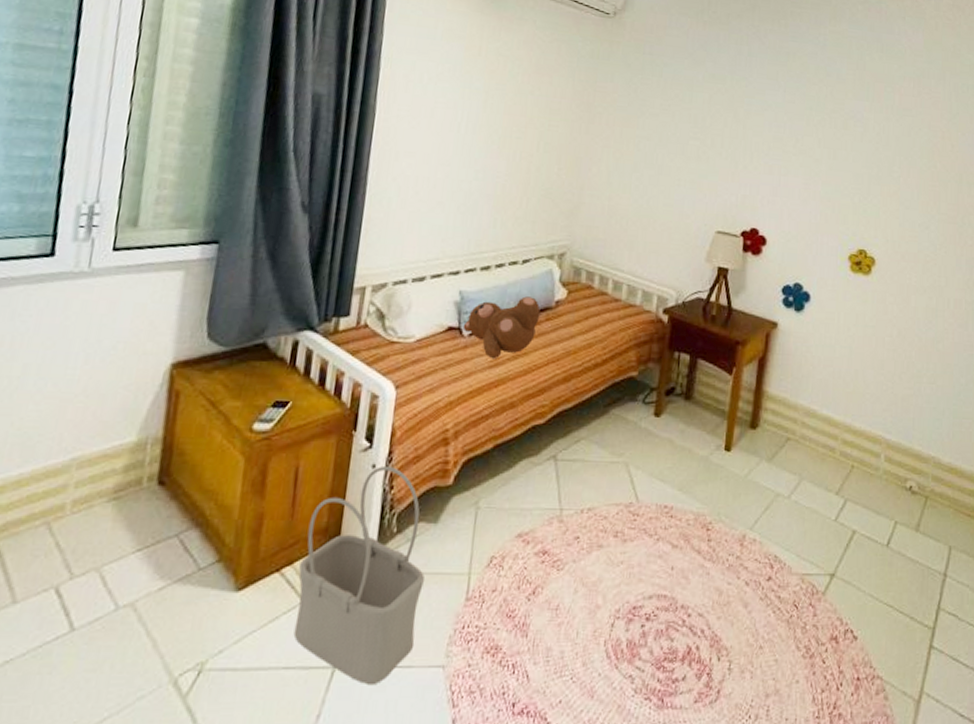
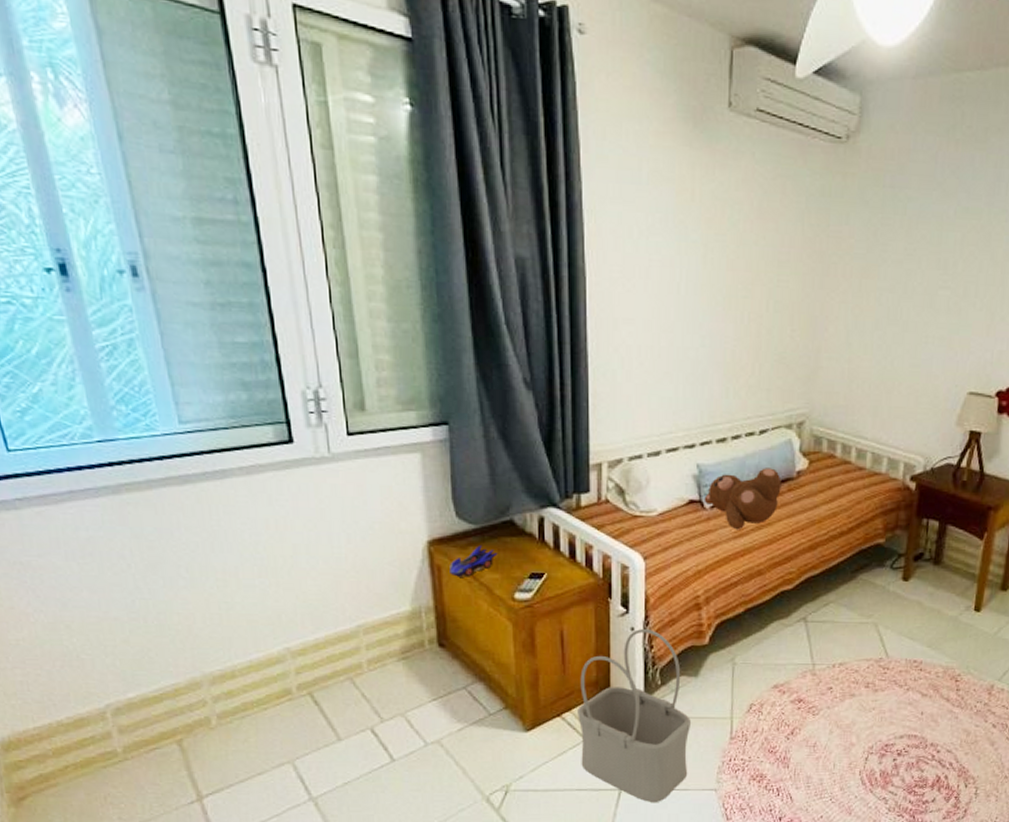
toy car: none [188,369,244,404] -> present [449,545,498,577]

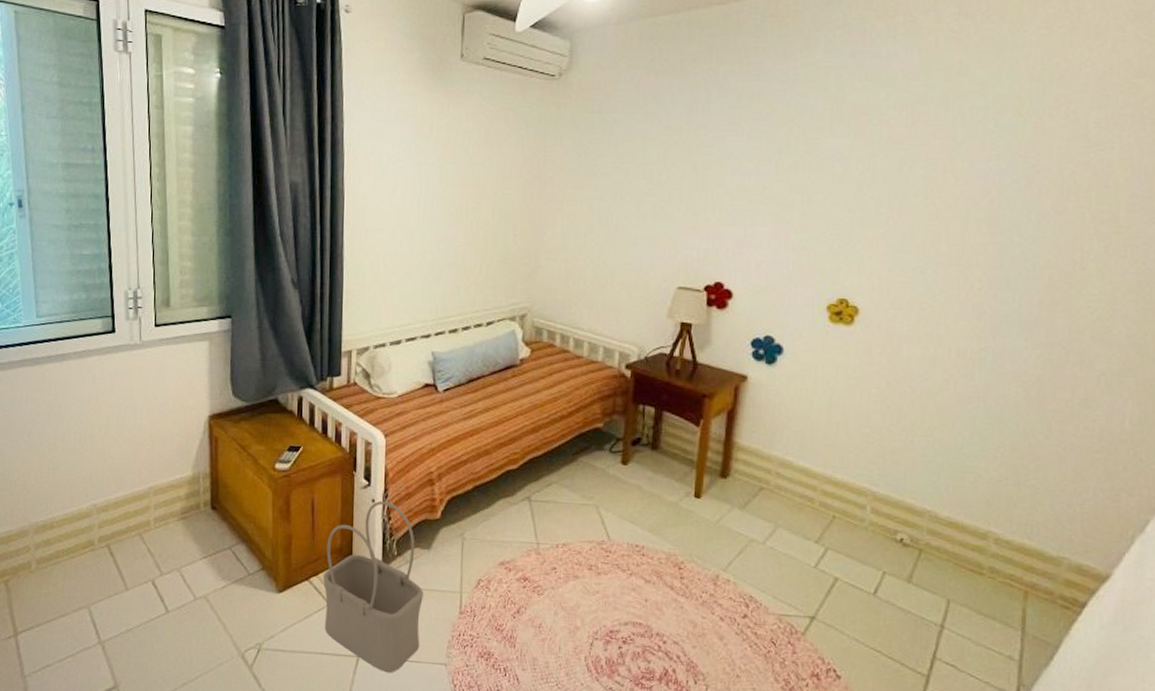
toy car: present [449,545,498,577] -> none [224,420,264,448]
teddy bear: present [704,468,782,530] -> none [437,355,506,412]

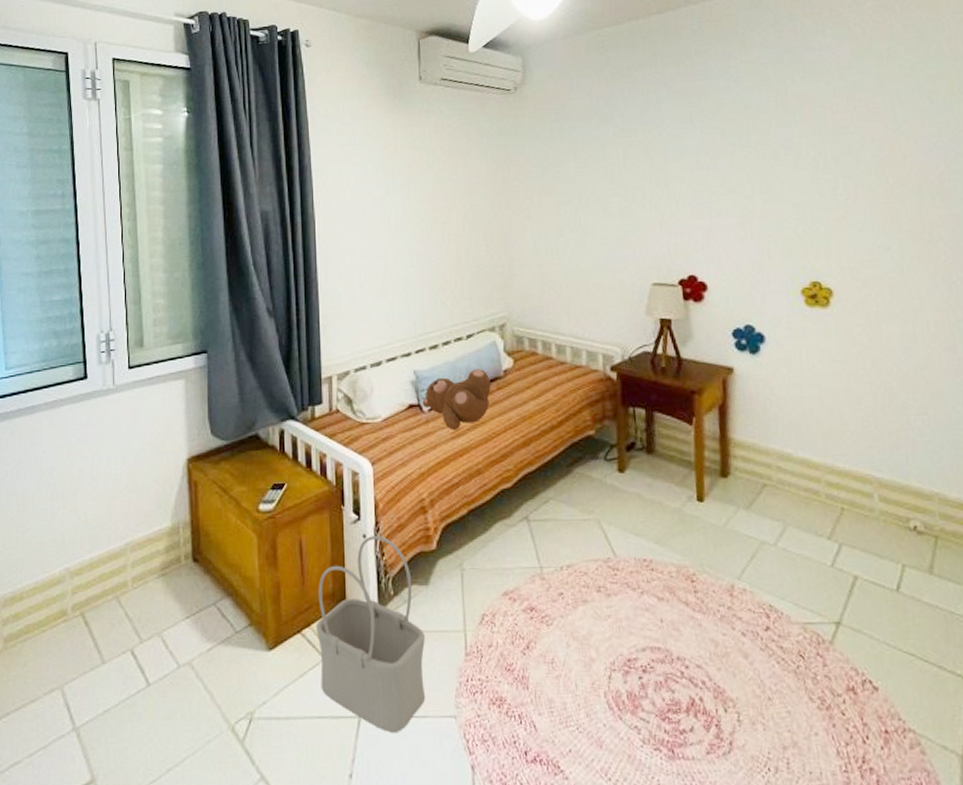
teddy bear: none [437,355,506,412] -> present [422,369,491,431]

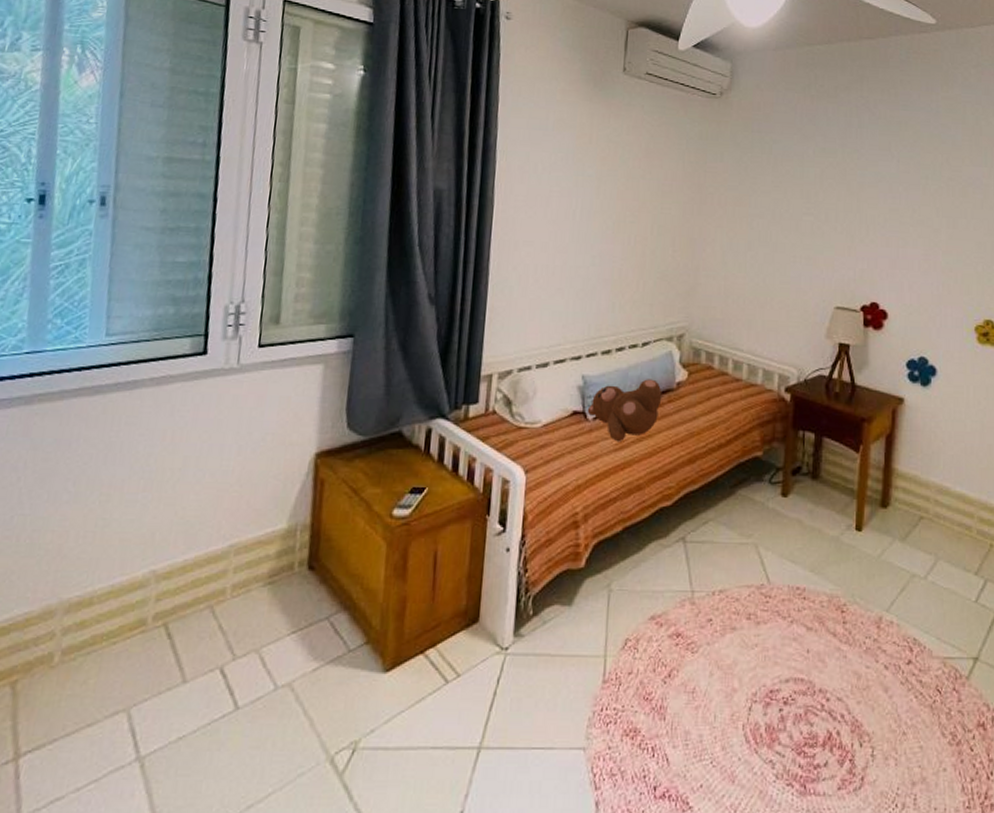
basket: present [316,536,426,734] -> none [439,550,561,766]

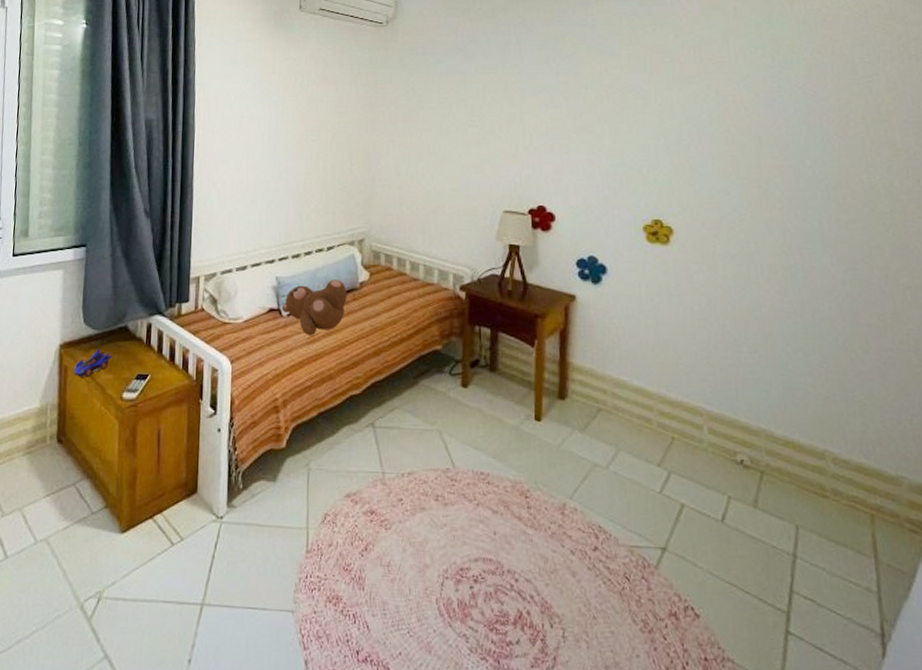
toy car: none [332,458,382,492] -> present [73,348,113,377]

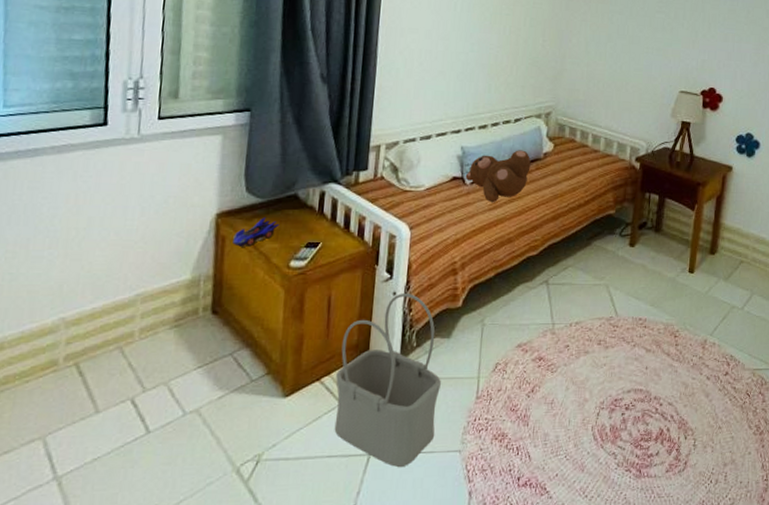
basket: none [167,431,269,623] -> present [334,294,441,468]

